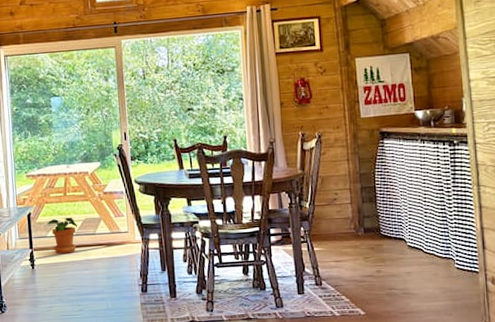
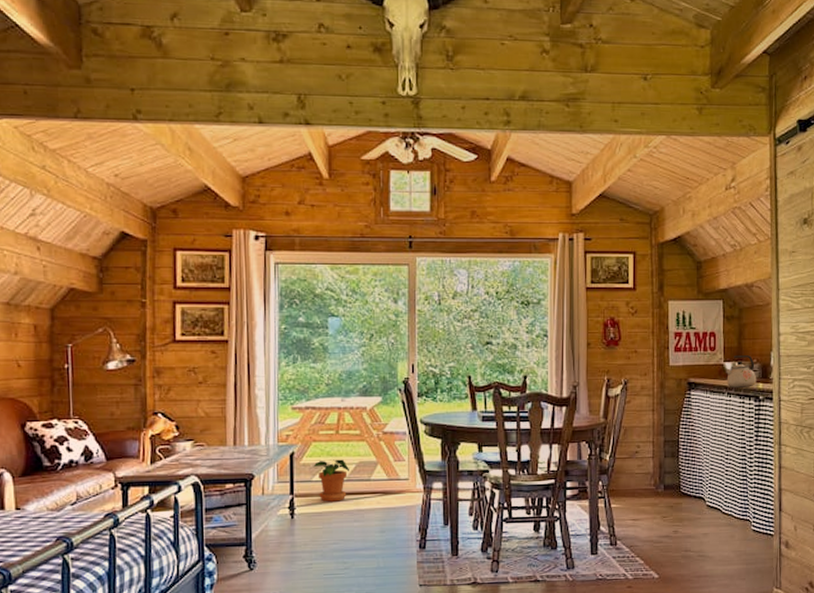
kettle: none [417,103,450,135] -> present [725,356,757,389]

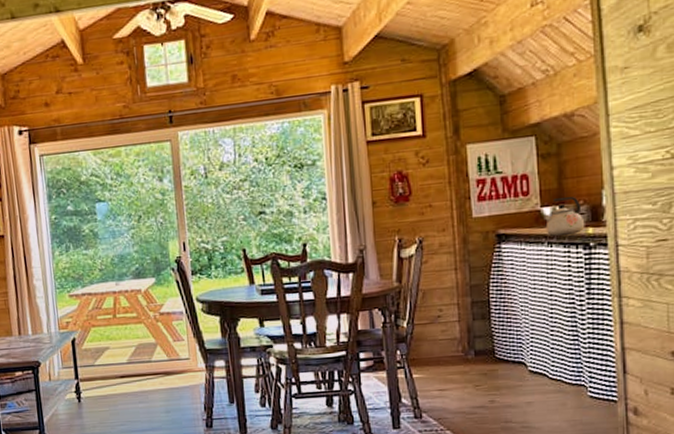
potted plant: present [313,459,349,502] -> none [94,342,130,385]

